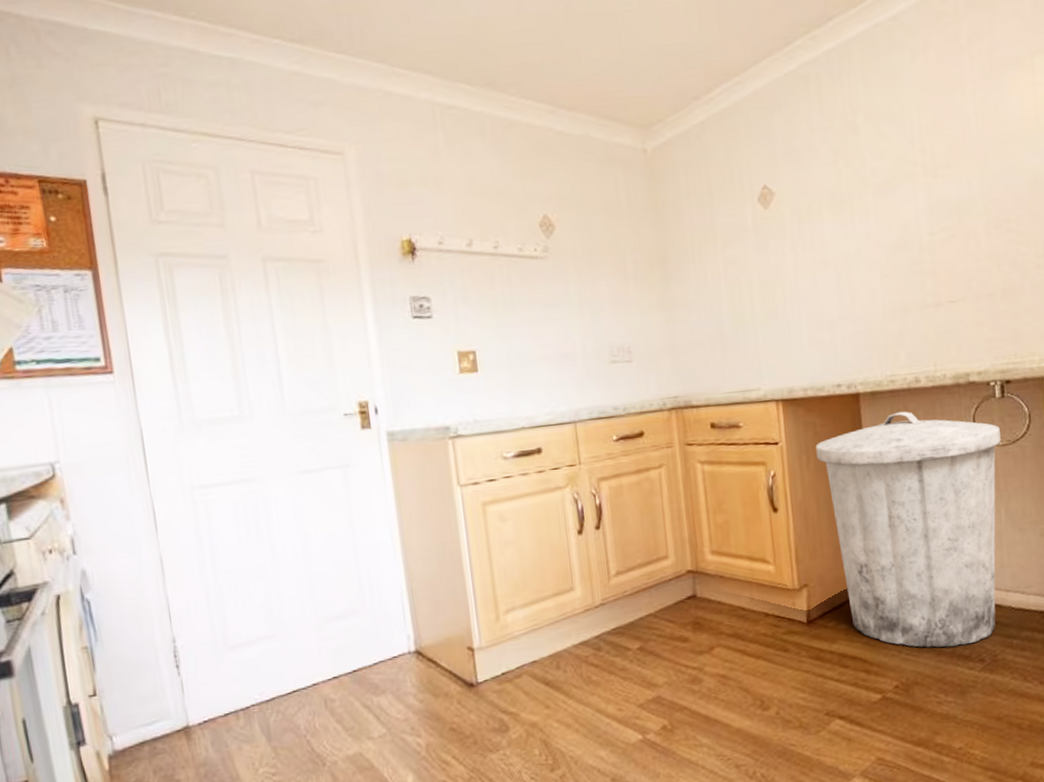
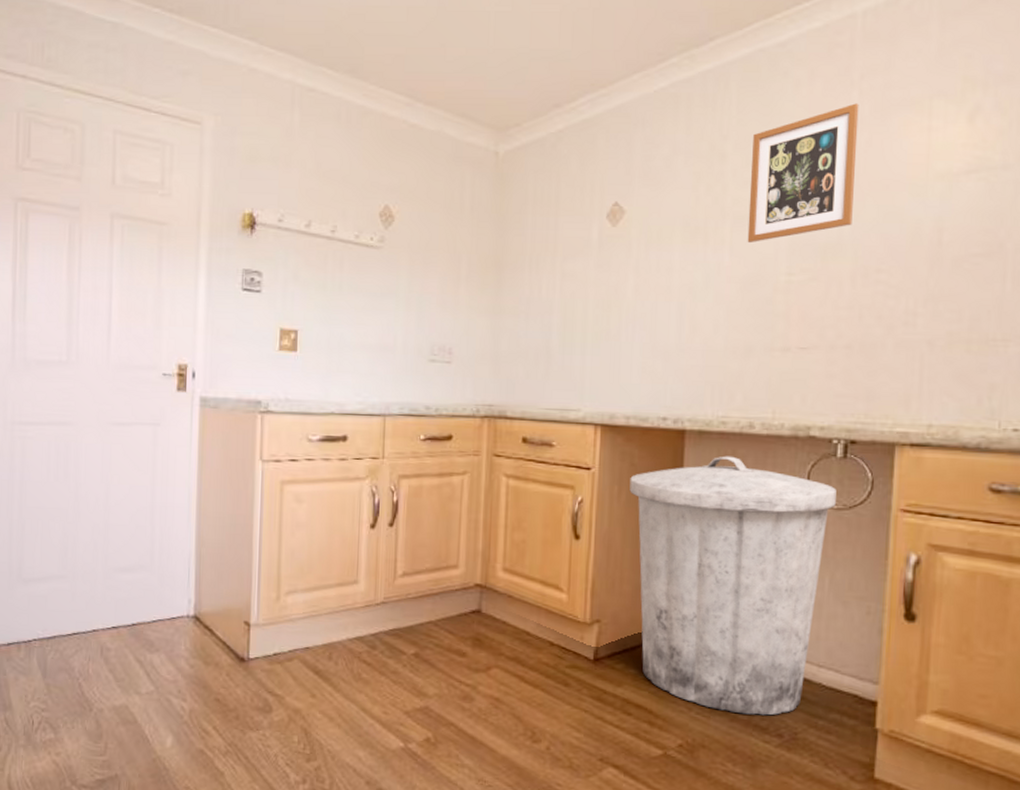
picture frame: none [881,67,980,210] -> present [747,103,859,244]

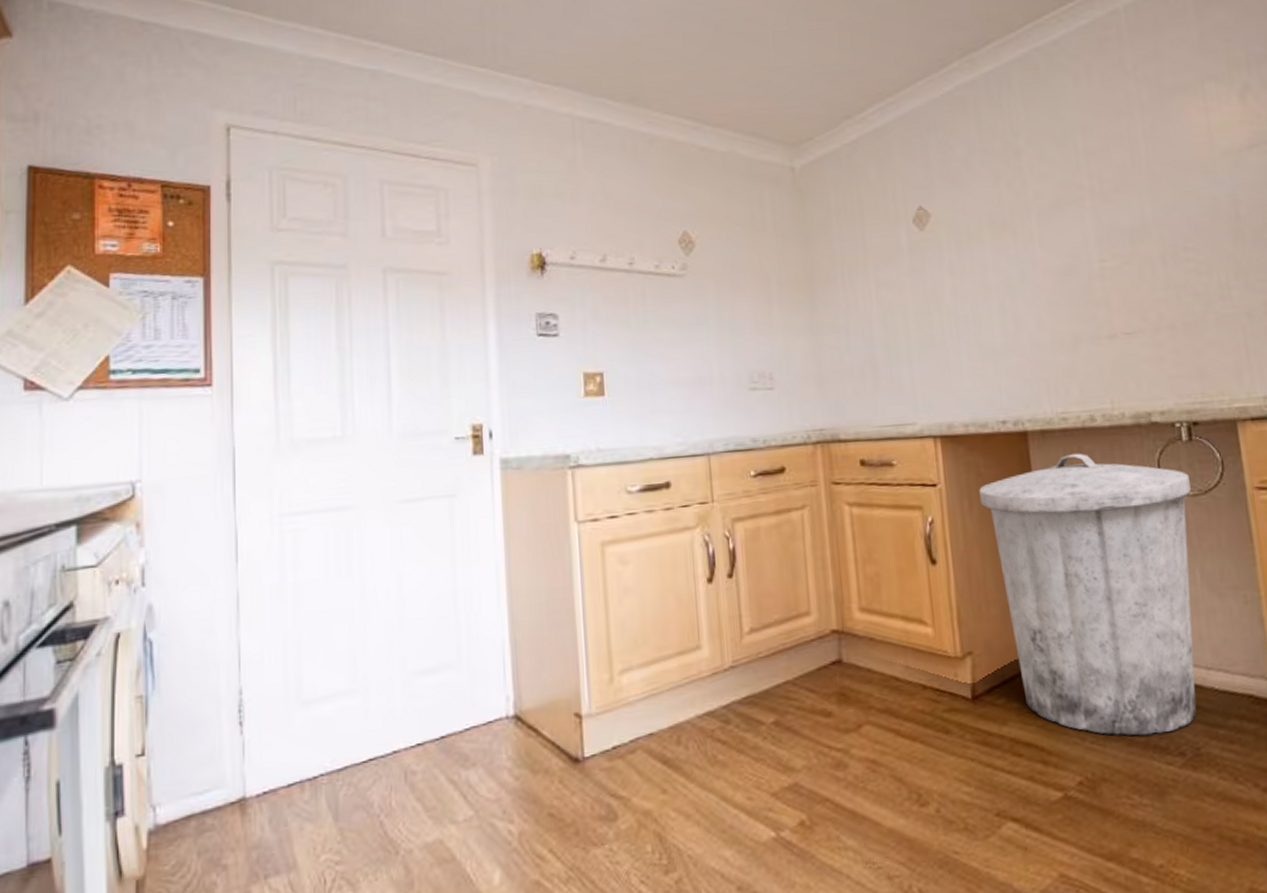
picture frame: present [747,103,859,244] -> none [1043,92,1152,235]

